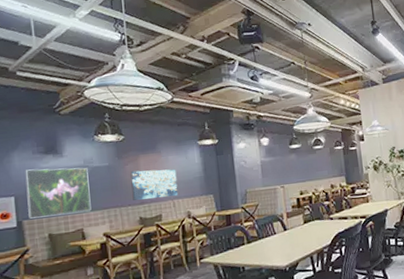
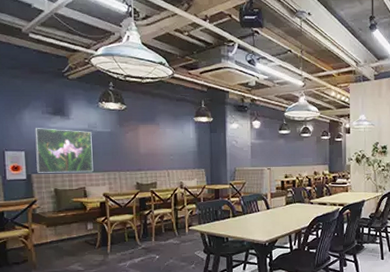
wall art: present [130,169,179,200] -> none [130,139,173,167]

